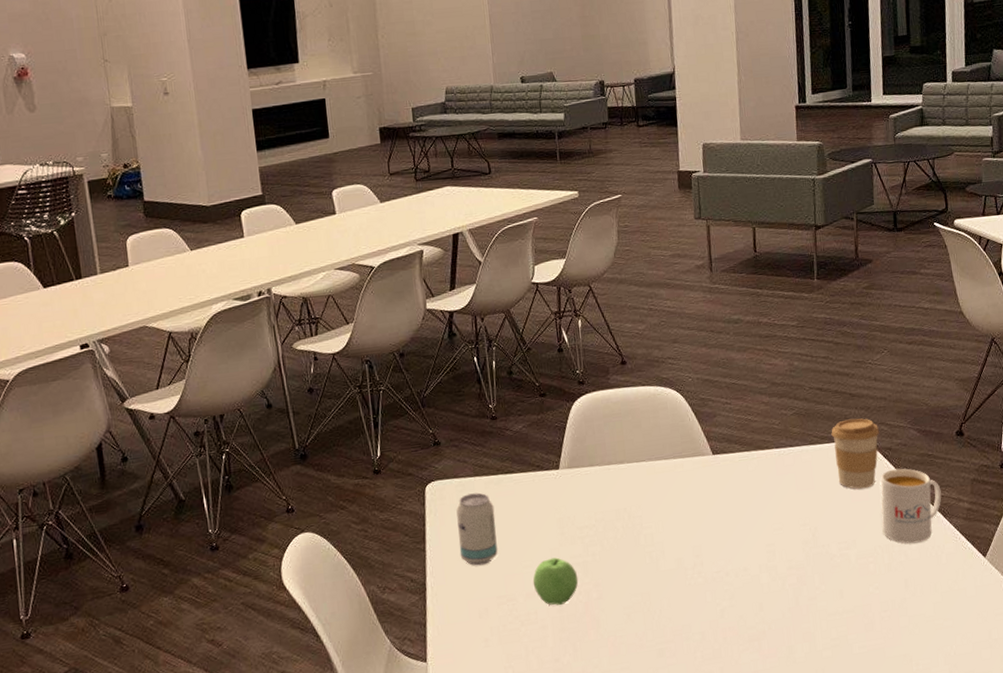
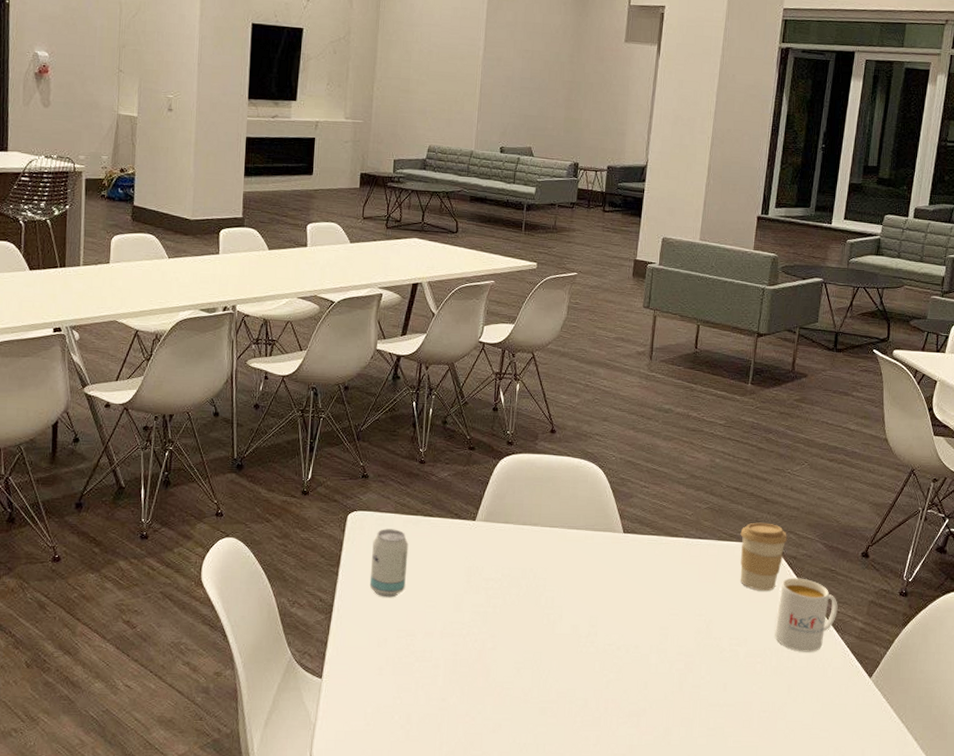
apple: present [533,557,579,605] -> none [433,603,477,648]

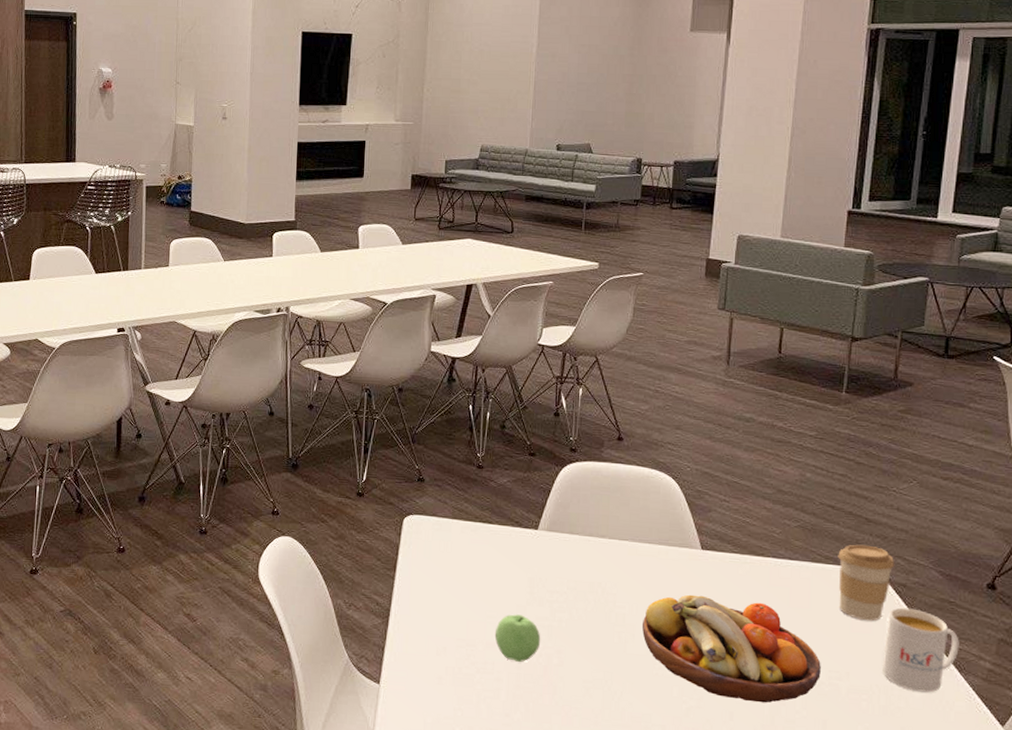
beverage can: present [369,529,409,598] -> none [427,534,467,605]
apple: none [433,603,477,648] -> present [494,614,541,662]
fruit bowl: none [569,575,724,672] -> present [642,594,821,703]

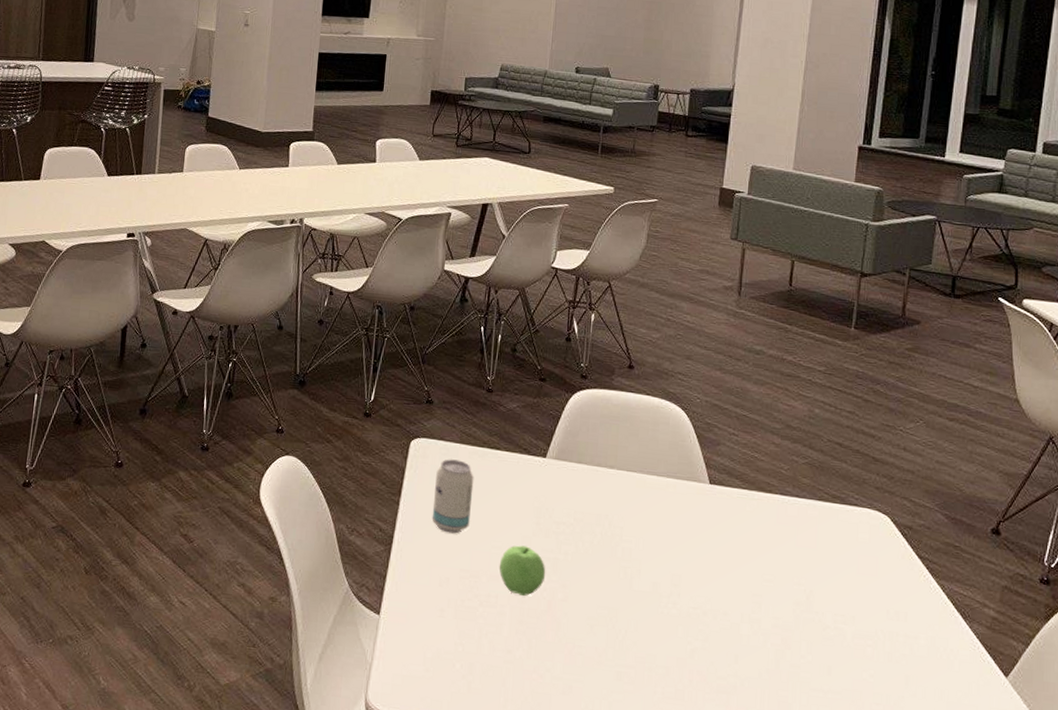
beverage can: none [427,534,467,605] -> present [432,459,474,534]
fruit bowl: present [642,594,821,703] -> none [648,530,827,647]
coffee cup: present [838,544,895,621] -> none [845,483,901,564]
mug: present [882,607,959,693] -> none [888,550,964,640]

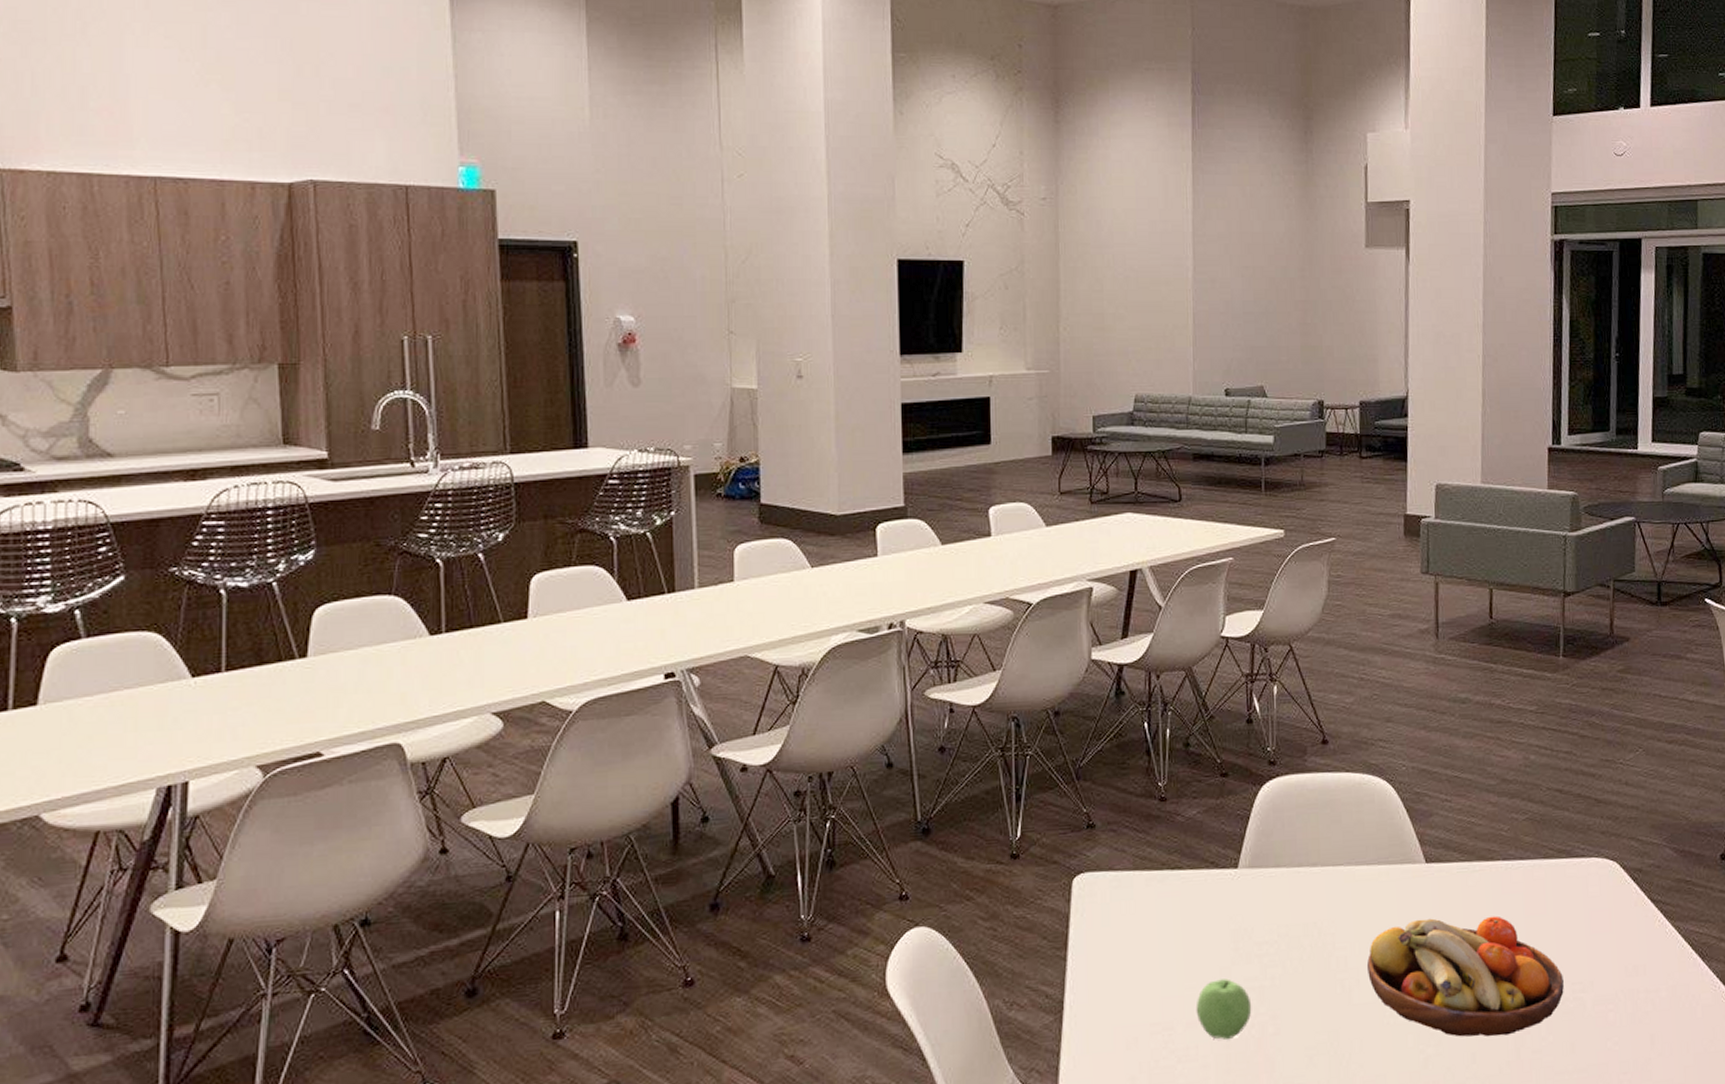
beverage can: present [432,459,474,534] -> none [1108,891,1156,983]
fruit bowl: none [648,530,827,647] -> present [1367,916,1564,1037]

